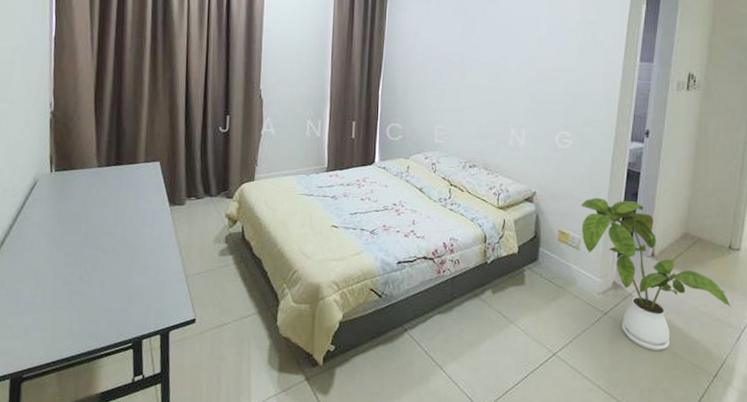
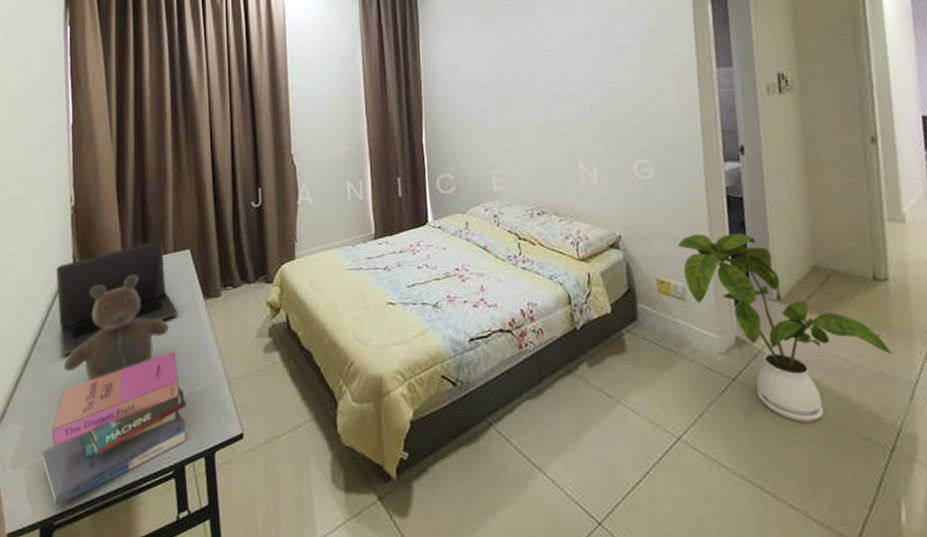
books: none [14,246,147,362] -> present [41,351,187,506]
laptop computer: none [33,150,144,240] -> present [56,239,177,355]
stuffed animal: none [37,178,137,264] -> present [63,275,170,381]

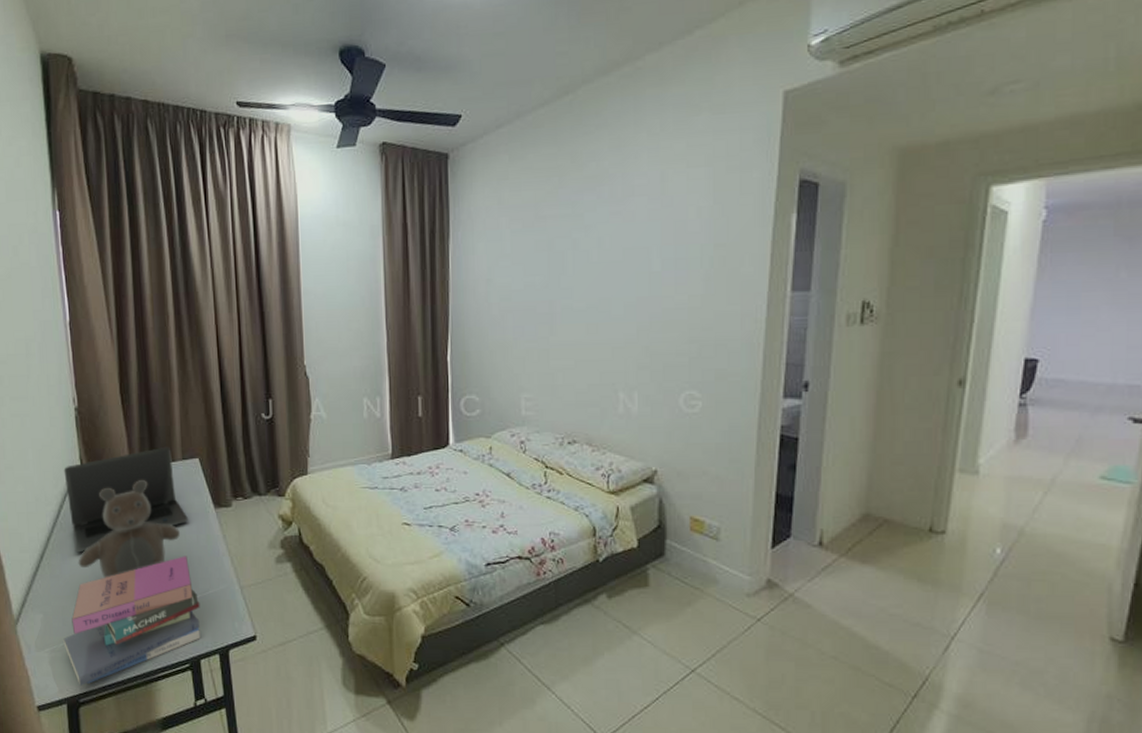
house plant: present [678,233,893,422] -> none [719,473,934,665]

